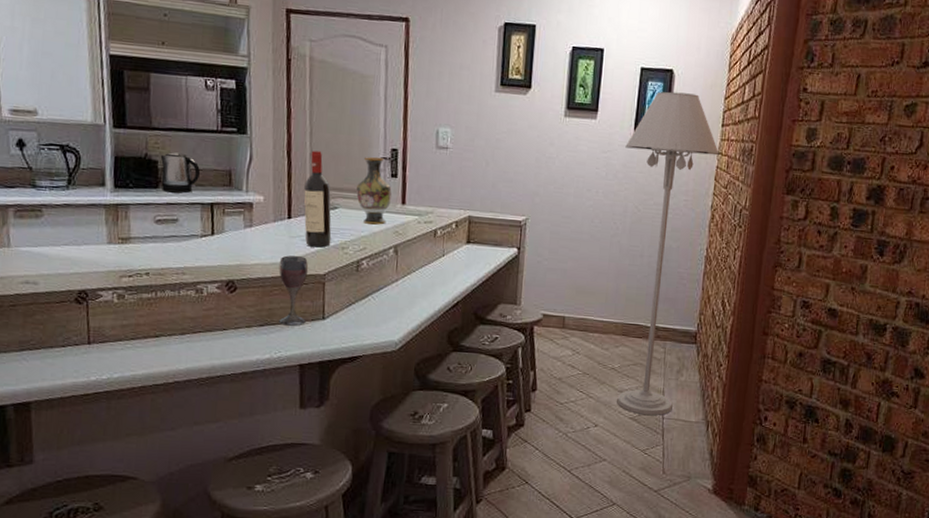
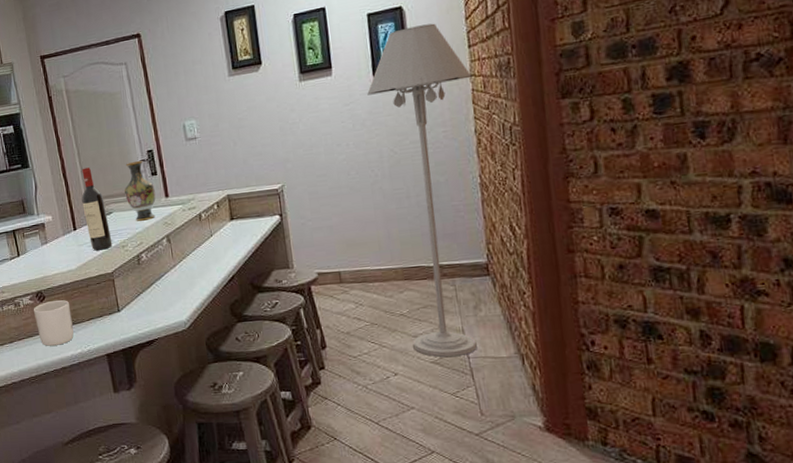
mug: none [218,293,267,346] -> present [33,299,74,346]
cup: present [279,255,309,326] -> none [74,260,105,322]

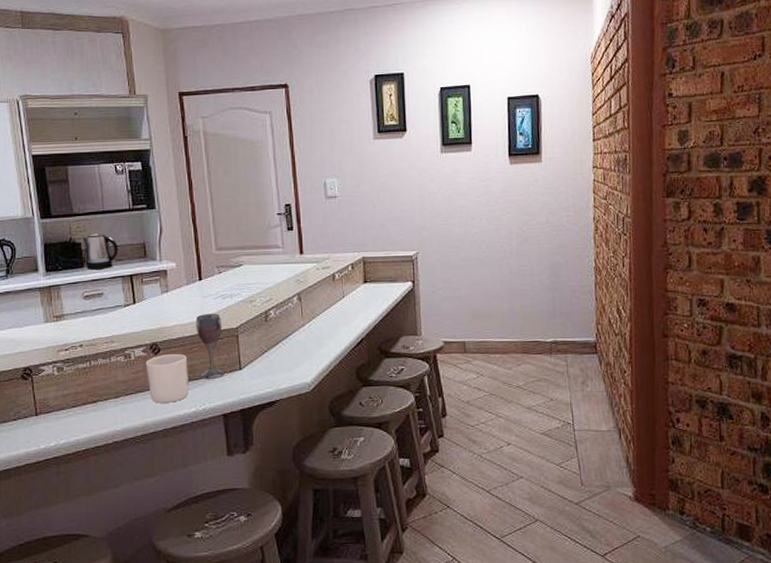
cup: none [74,260,105,322] -> present [195,314,225,379]
wine bottle: present [82,167,113,251] -> none [211,215,240,304]
vase: present [124,160,157,222] -> none [257,213,291,276]
floor lamp: present [367,23,477,358] -> none [502,114,594,429]

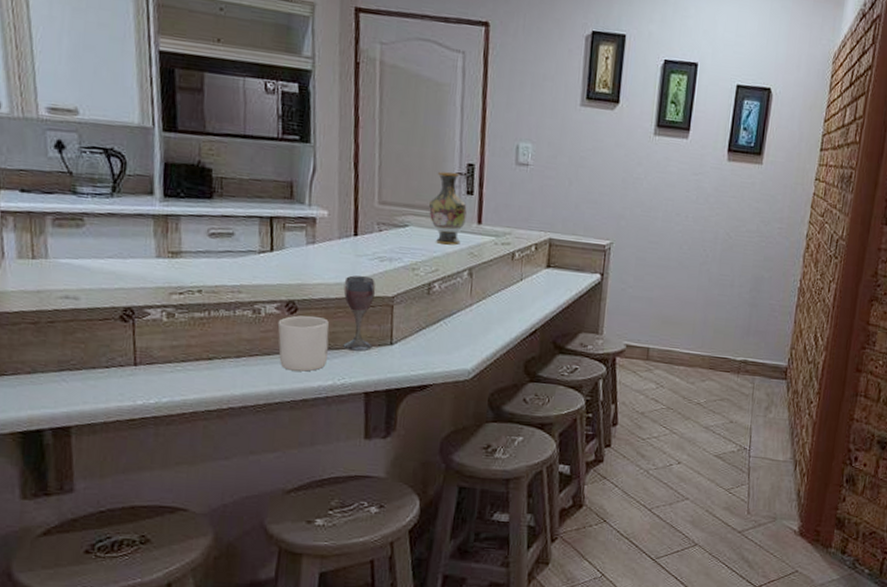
kettle: present [83,233,119,270] -> none [215,160,259,206]
vase: none [257,213,291,276] -> present [428,171,469,245]

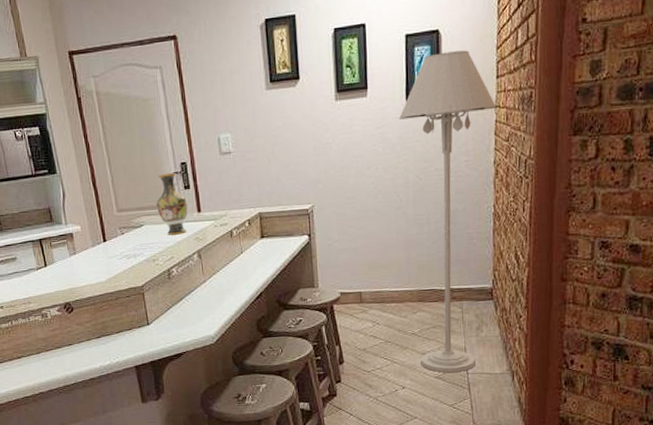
mug: present [277,315,330,372] -> none [61,311,103,357]
cup: present [343,275,376,352] -> none [103,273,134,335]
floor lamp: none [701,111,817,454] -> present [399,50,497,373]

